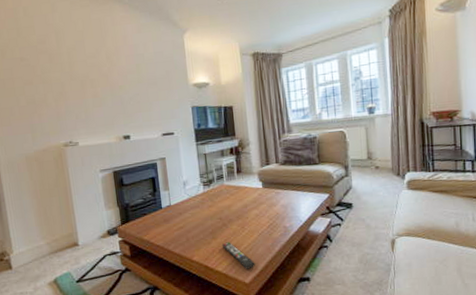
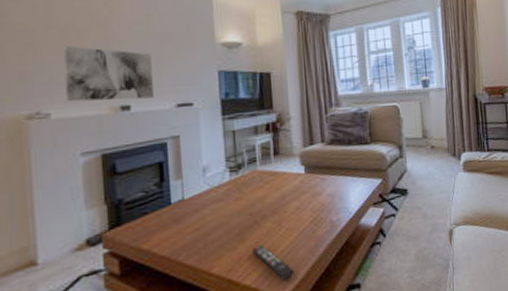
wall art: none [83,92,146,134] -> present [63,46,154,102]

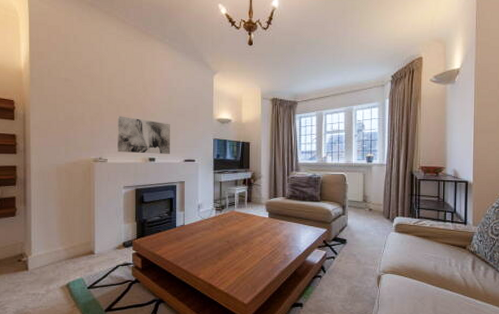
remote control: present [251,245,294,281] -> none [226,264,255,292]

